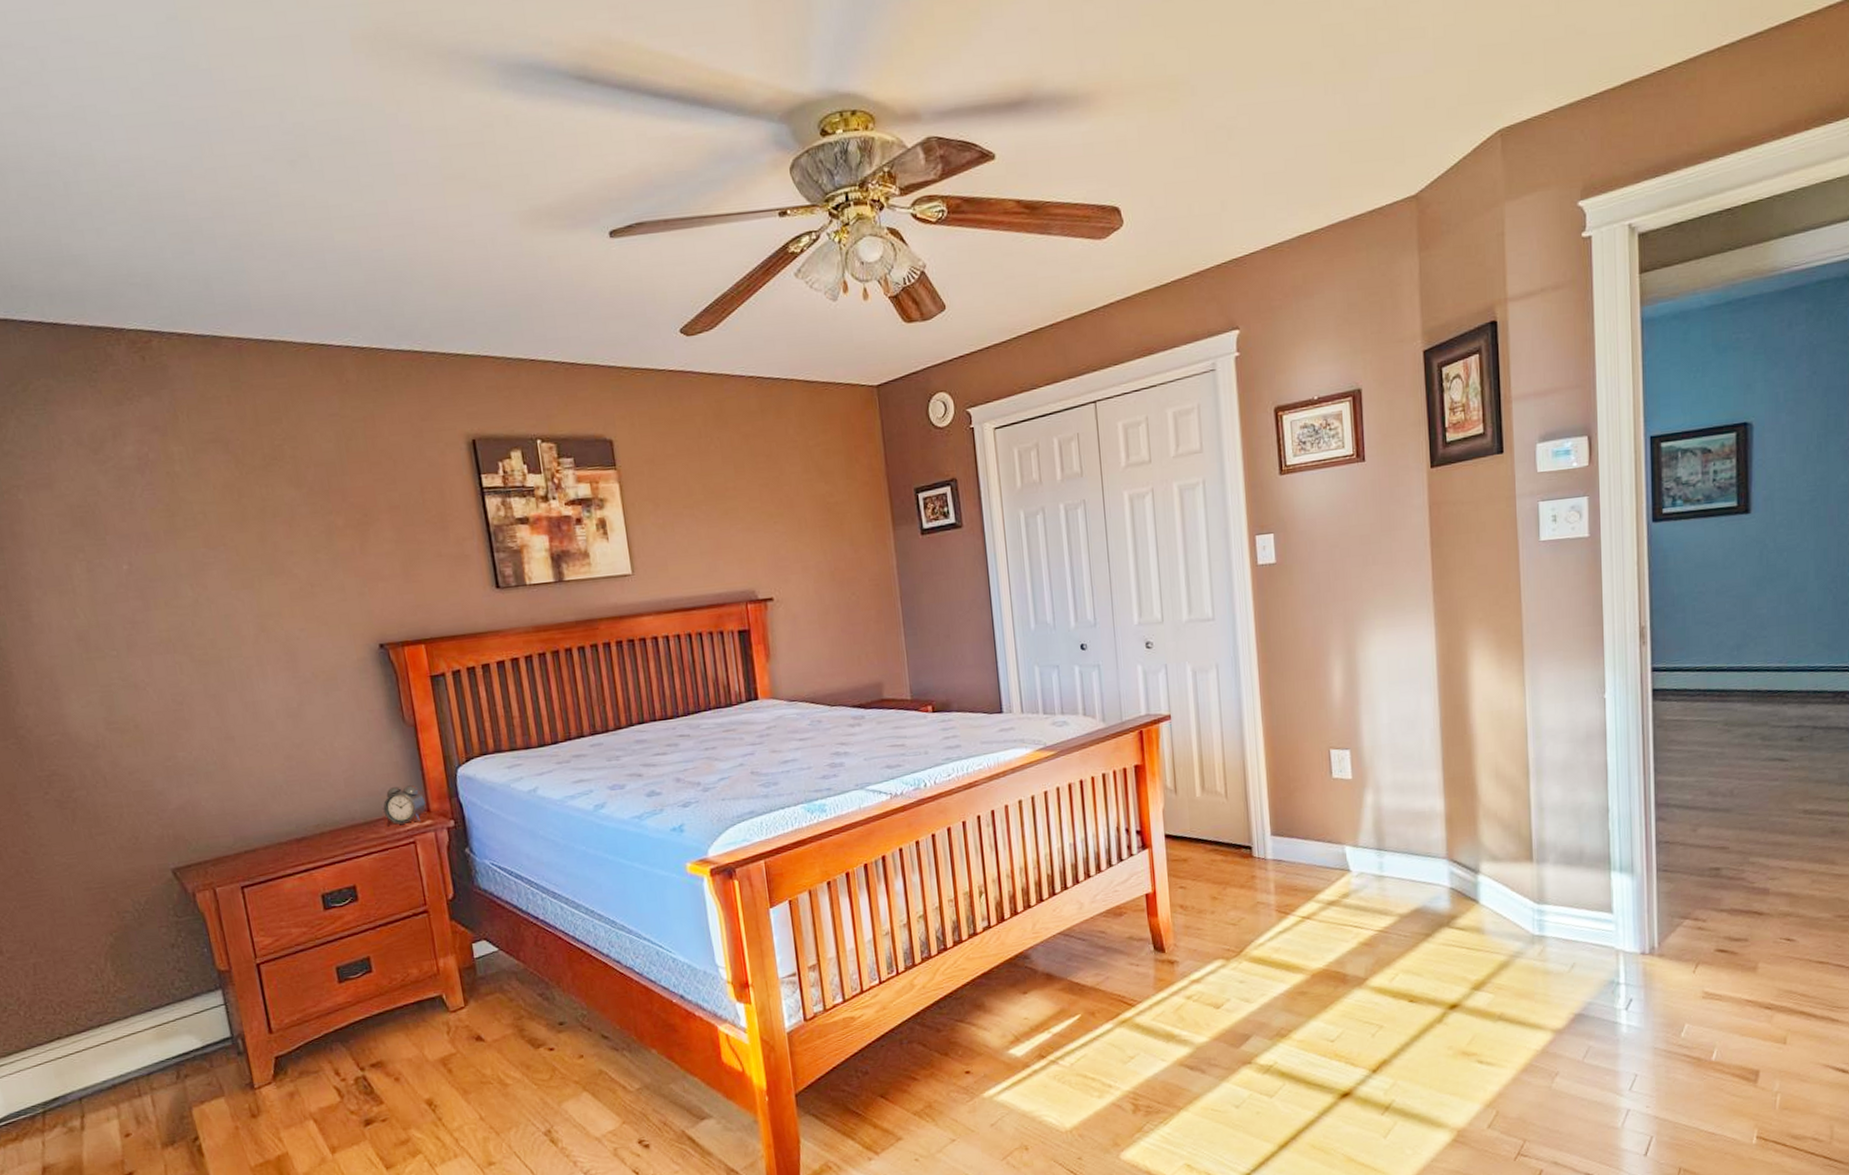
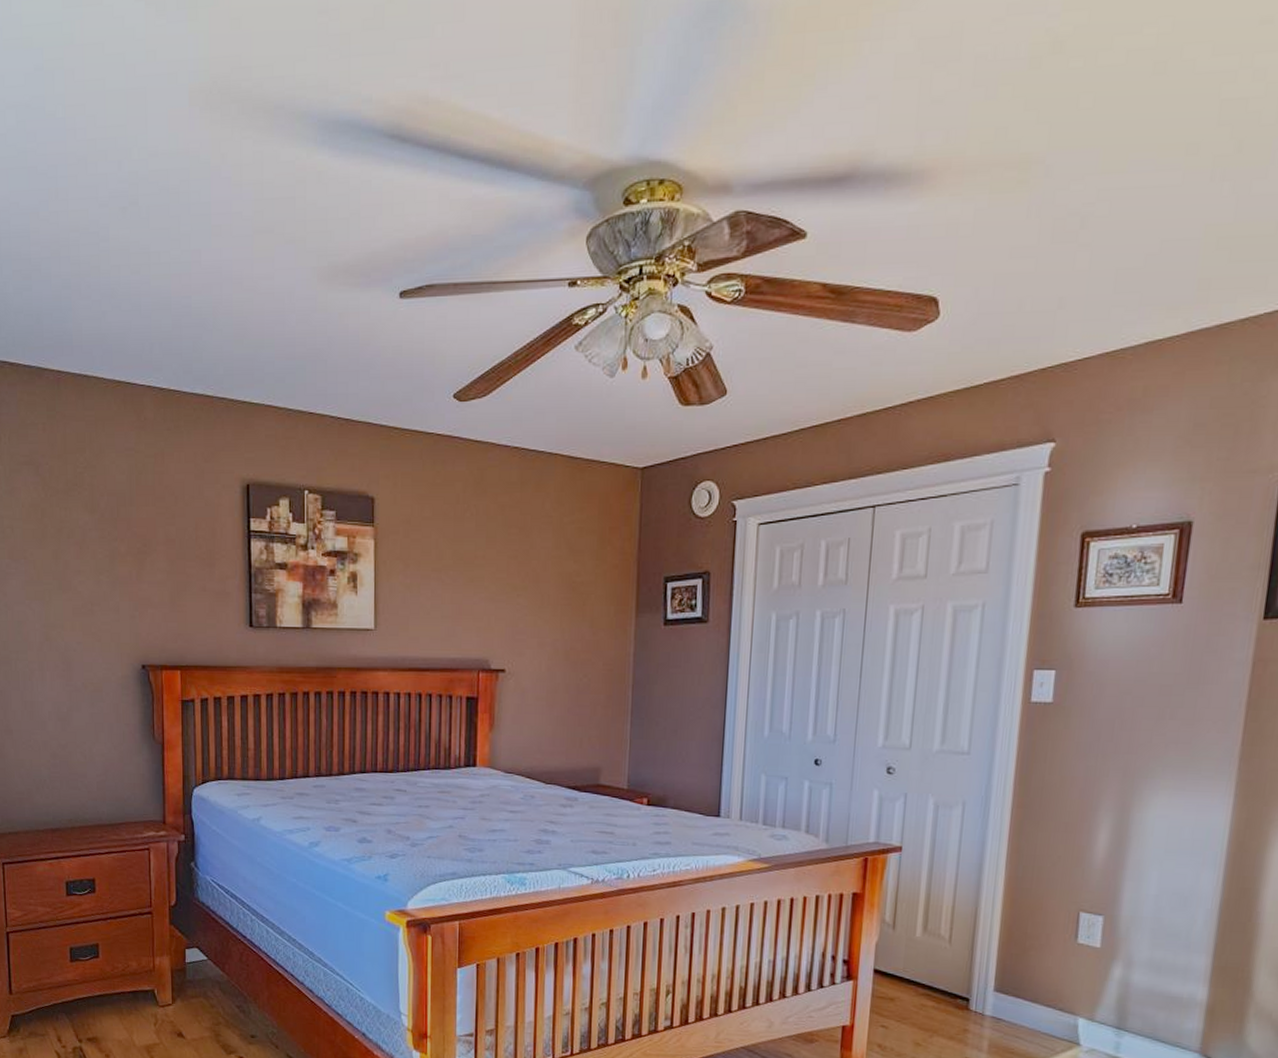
alarm clock: present [383,785,426,826] -> none [126,795,162,833]

